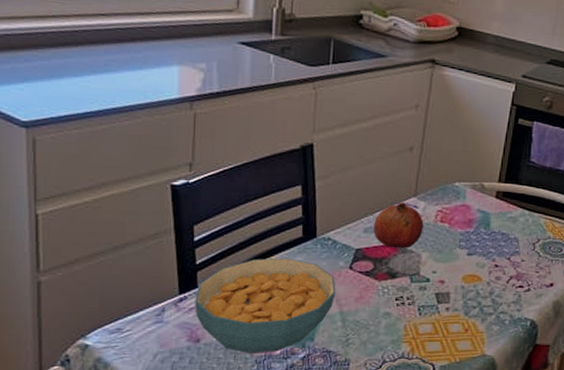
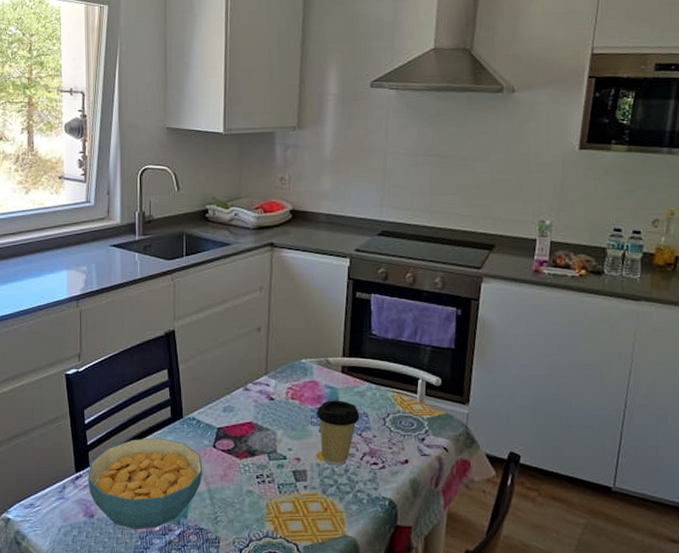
fruit: present [373,202,424,248] -> none [231,381,276,426]
coffee cup: none [466,224,510,289] -> present [317,400,360,466]

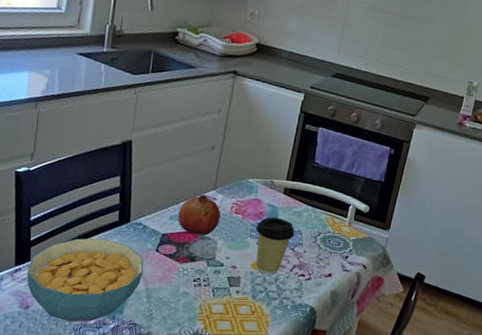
fruit: none [231,381,276,426] -> present [178,194,221,236]

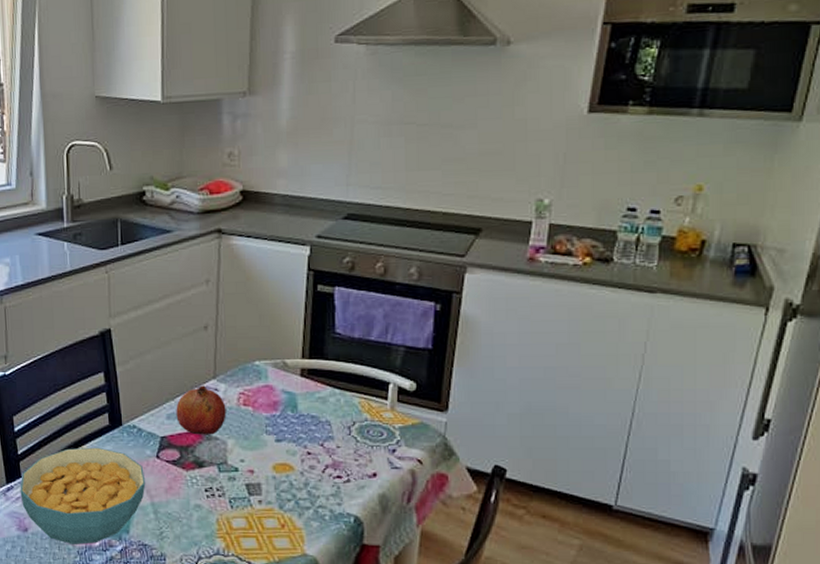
coffee cup: present [256,217,295,275] -> none [272,406,322,479]

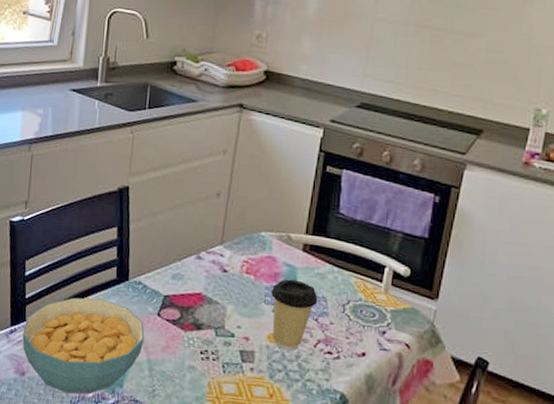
fruit: present [176,385,227,435] -> none [181,249,229,299]
coffee cup: none [272,406,322,479] -> present [271,279,318,351]

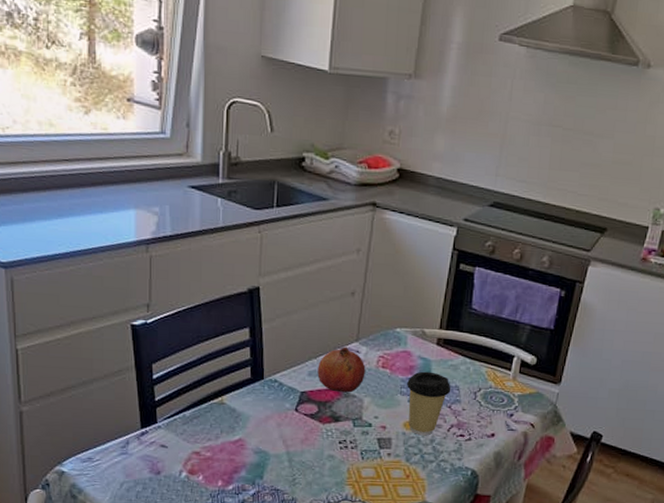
cereal bowl: present [22,297,145,394] -> none [155,397,283,488]
fruit: none [181,249,229,299] -> present [317,347,366,393]

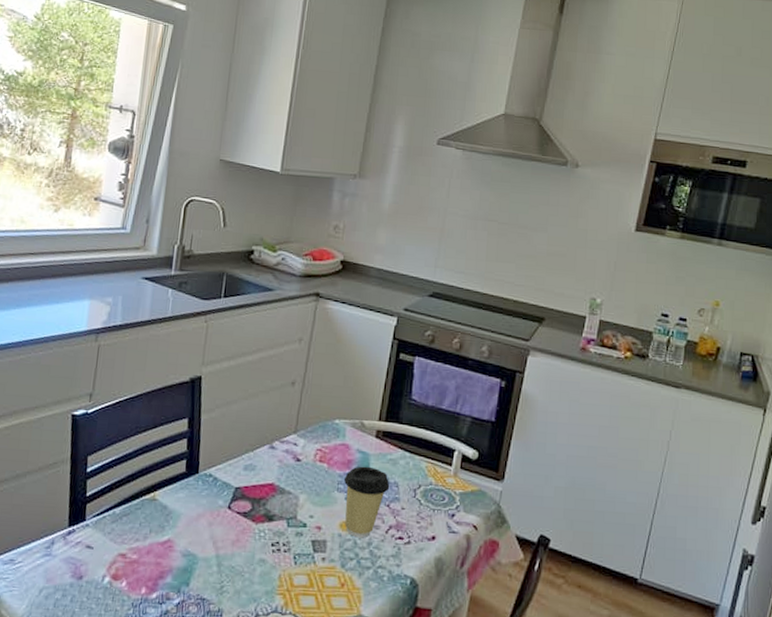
fruit: present [317,347,366,393] -> none [253,439,303,489]

